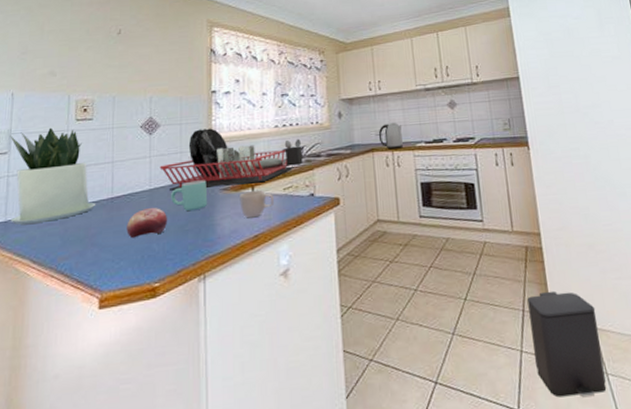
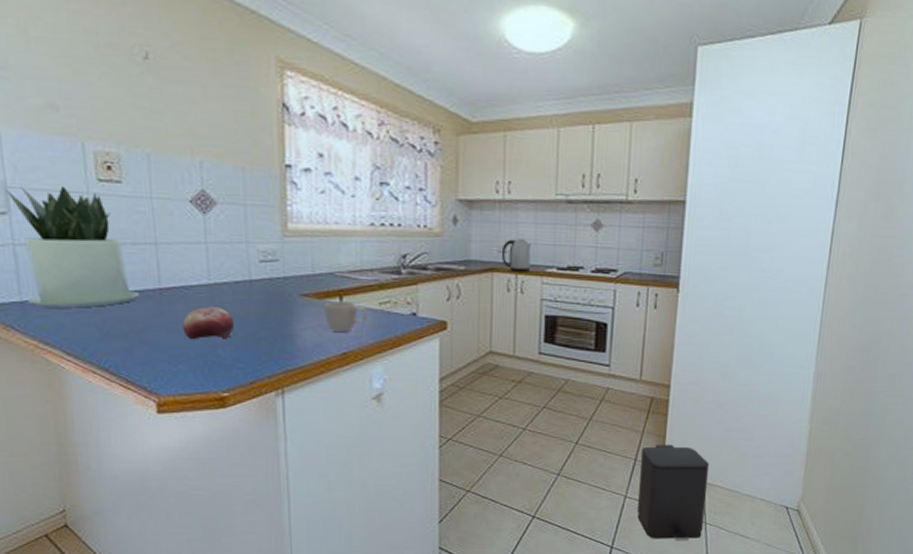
dish rack: present [160,128,303,191] -> none [220,215,405,293]
mug: present [171,180,208,212] -> none [237,280,285,317]

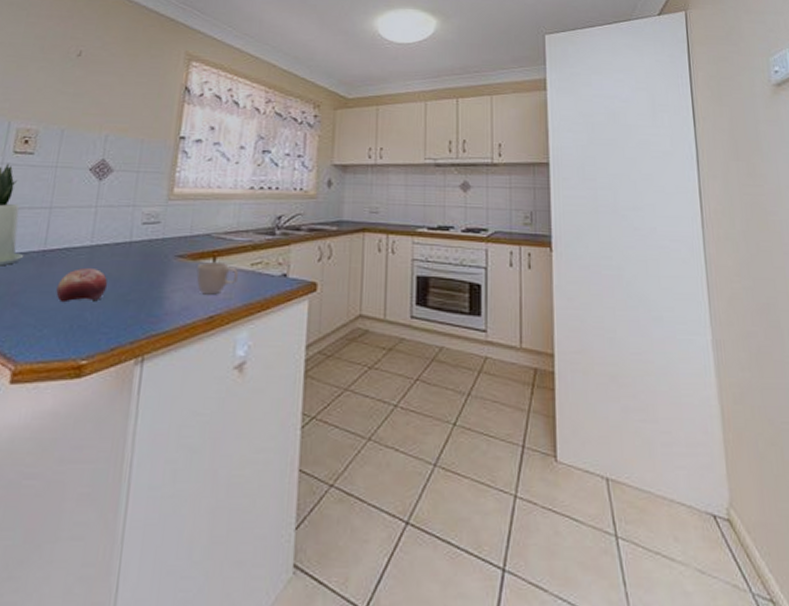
kettle: present [501,238,532,272] -> none [372,199,403,232]
pedal bin: present [637,444,710,541] -> none [530,426,615,563]

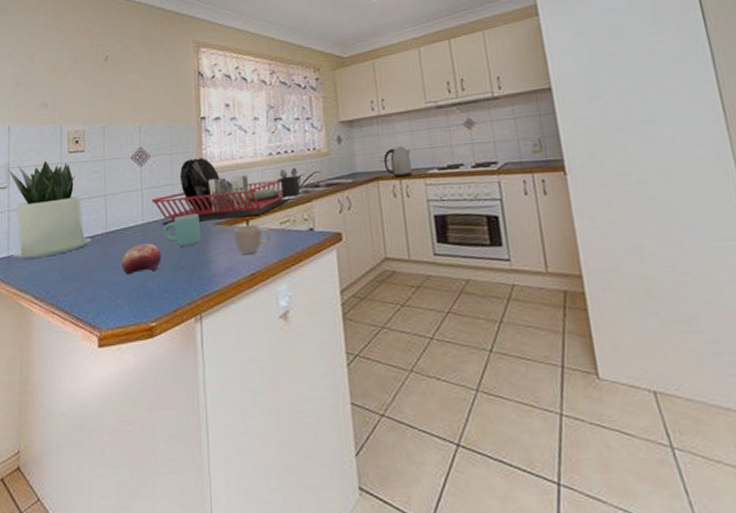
dish rack: none [106,180,280,254] -> present [151,157,300,225]
mug: none [114,241,160,278] -> present [164,213,202,247]
kettle: none [372,199,403,232] -> present [383,146,412,178]

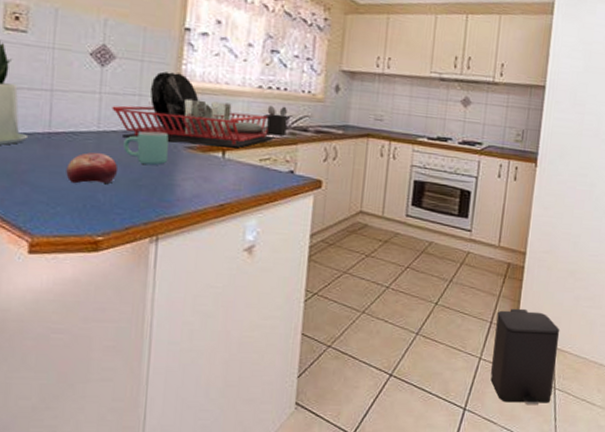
mug: present [234,224,271,255] -> none [206,154,248,186]
kettle: present [383,146,412,178] -> none [377,108,406,140]
pedal bin: none [567,344,672,475] -> present [490,308,560,406]

